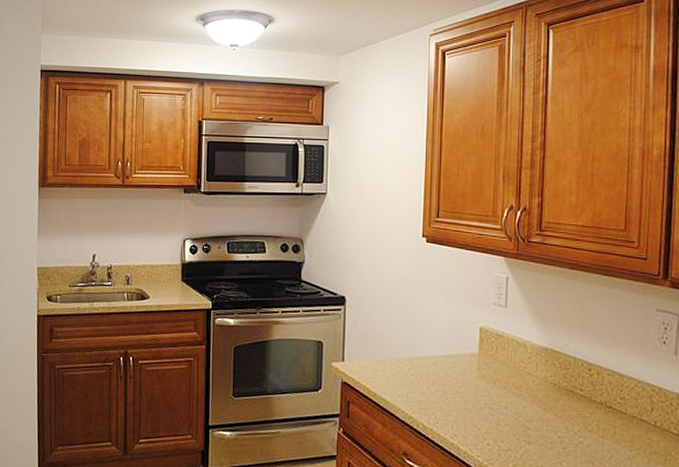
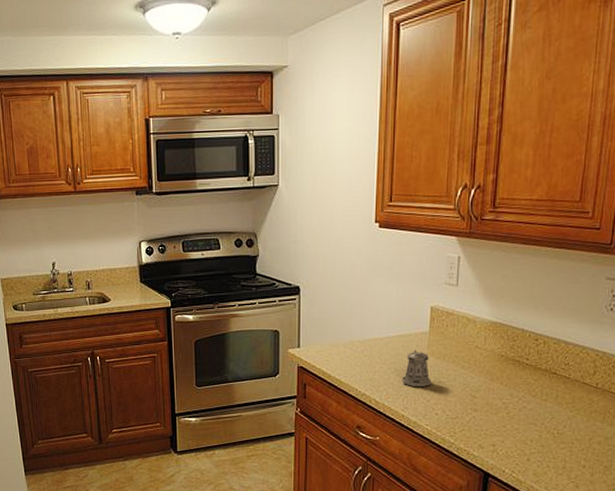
pepper shaker: none [451,372,483,413] -> present [402,349,432,386]

